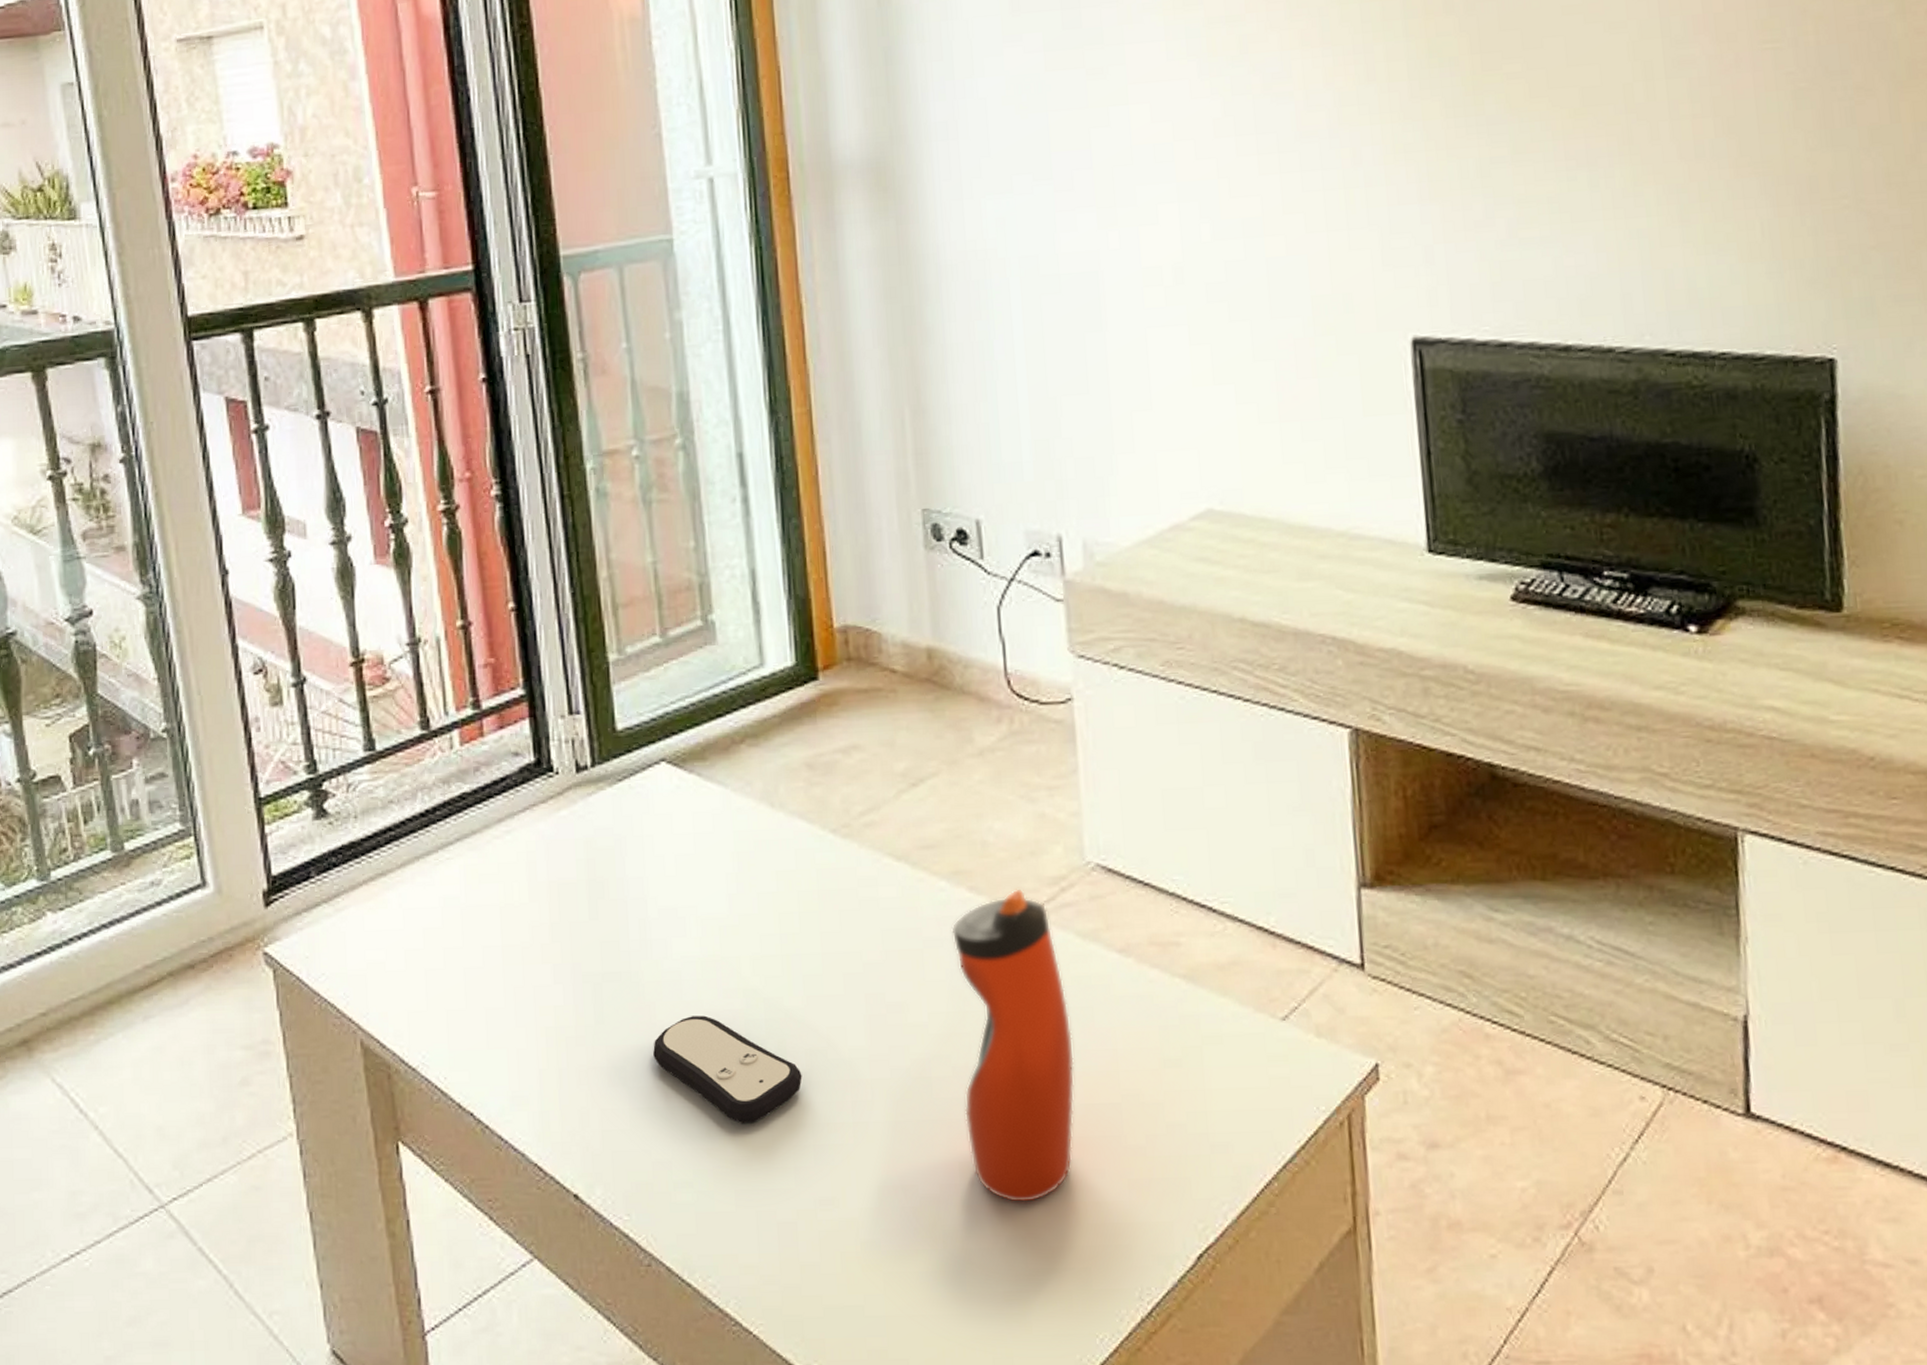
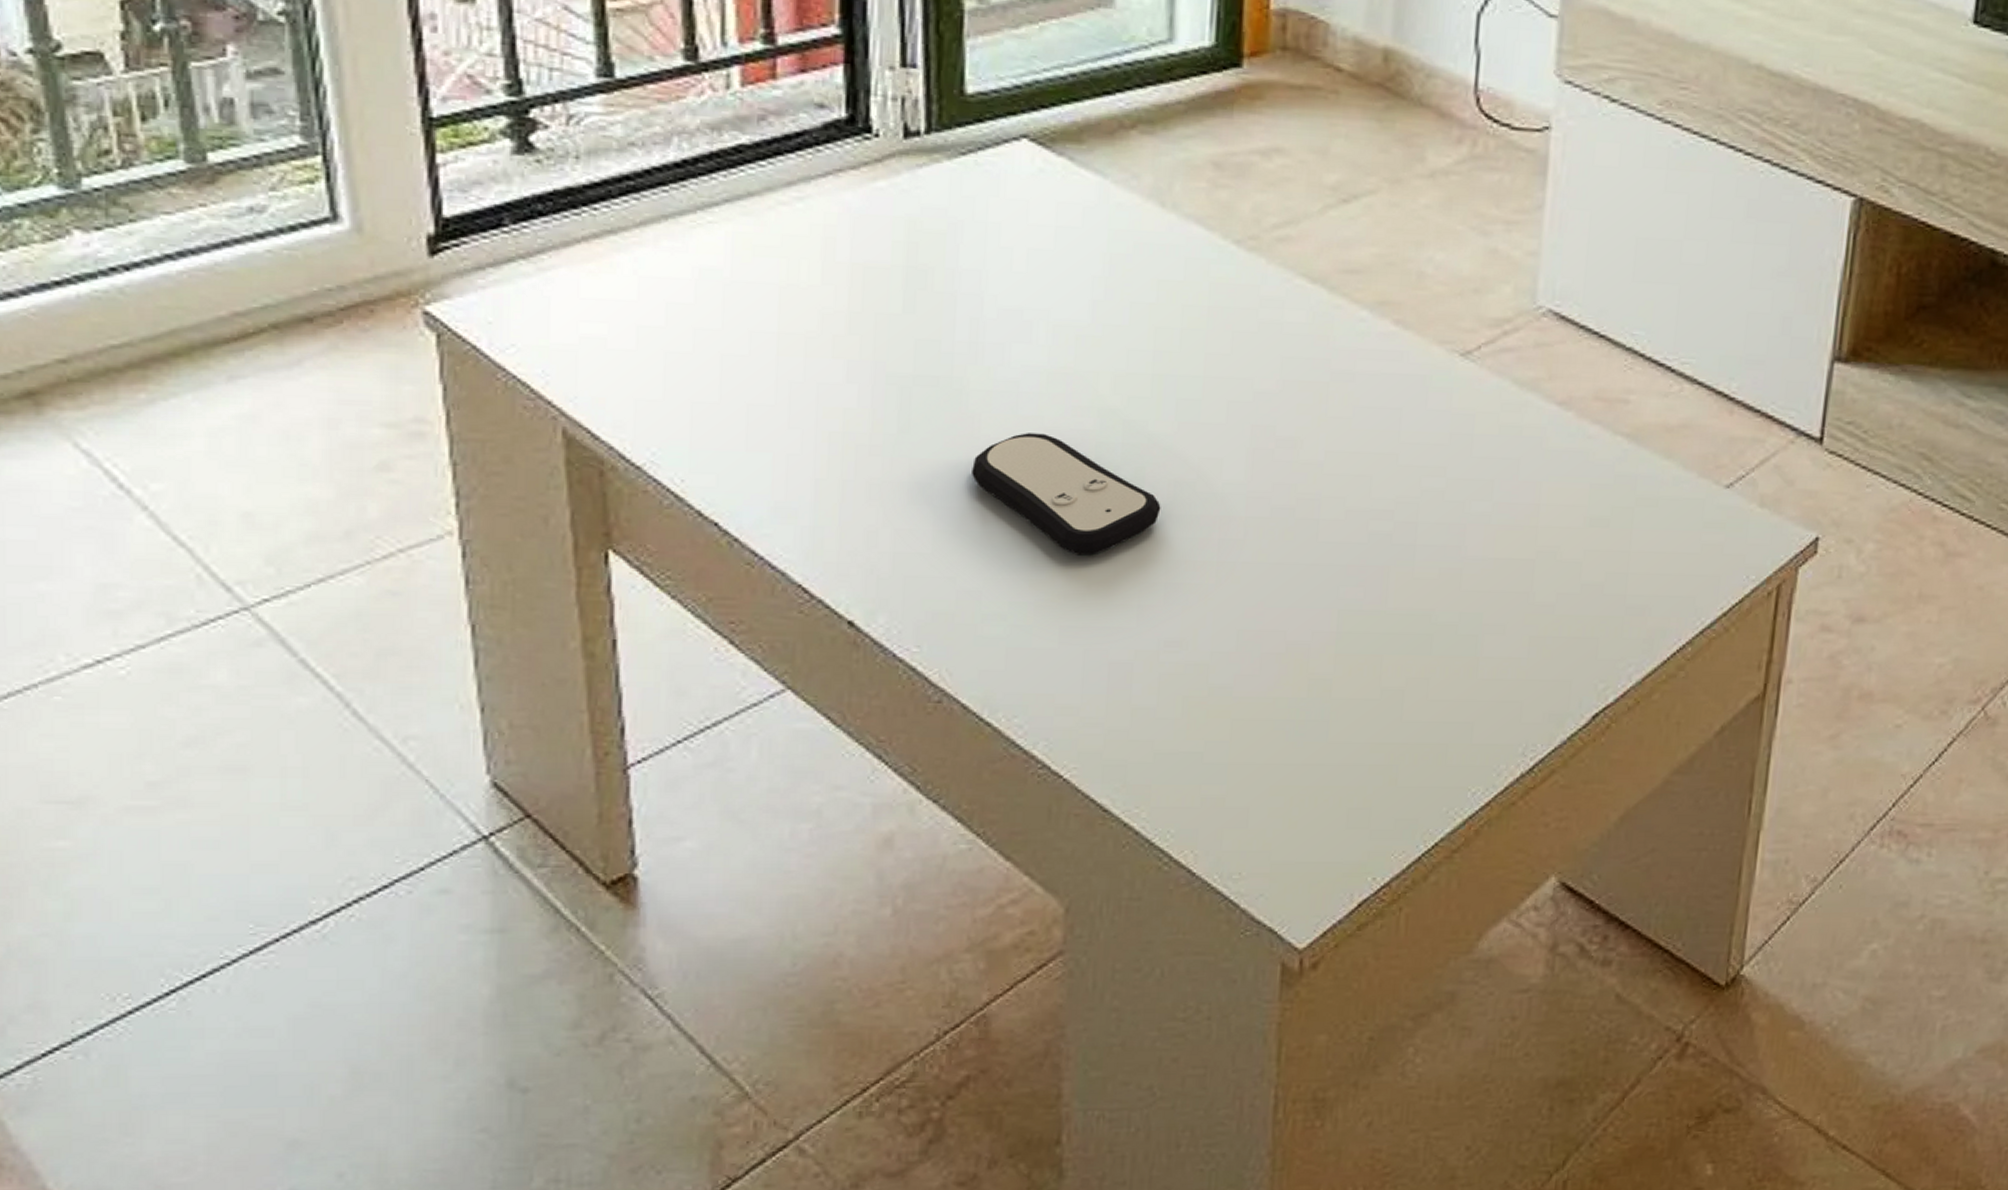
water bottle: present [951,889,1075,1203] -> none [1352,327,1492,655]

